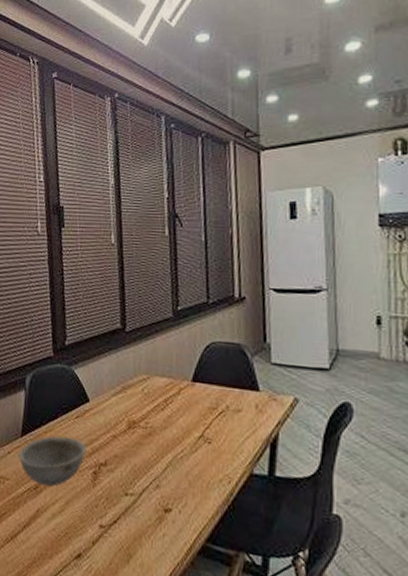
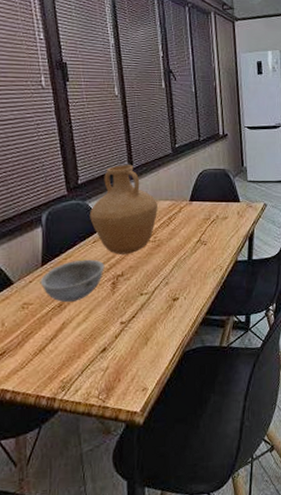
vase: none [74,327,152,439] -> present [90,165,157,255]

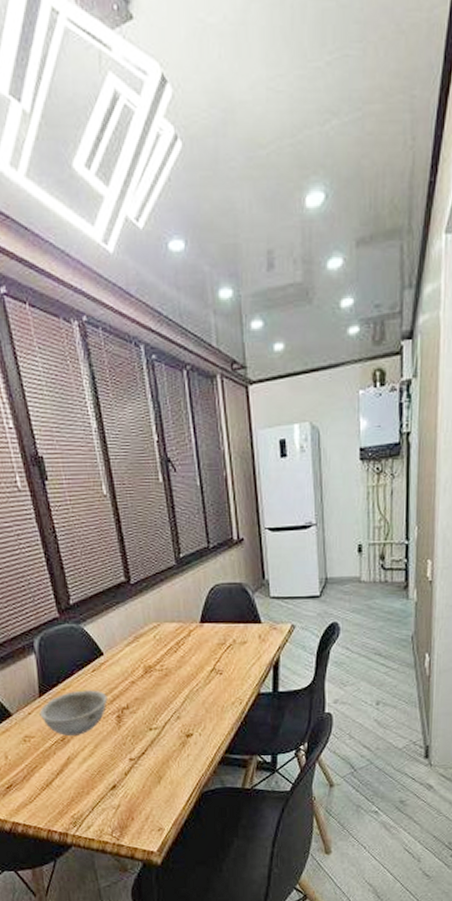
vase: present [90,165,157,255] -> none [86,580,163,685]

